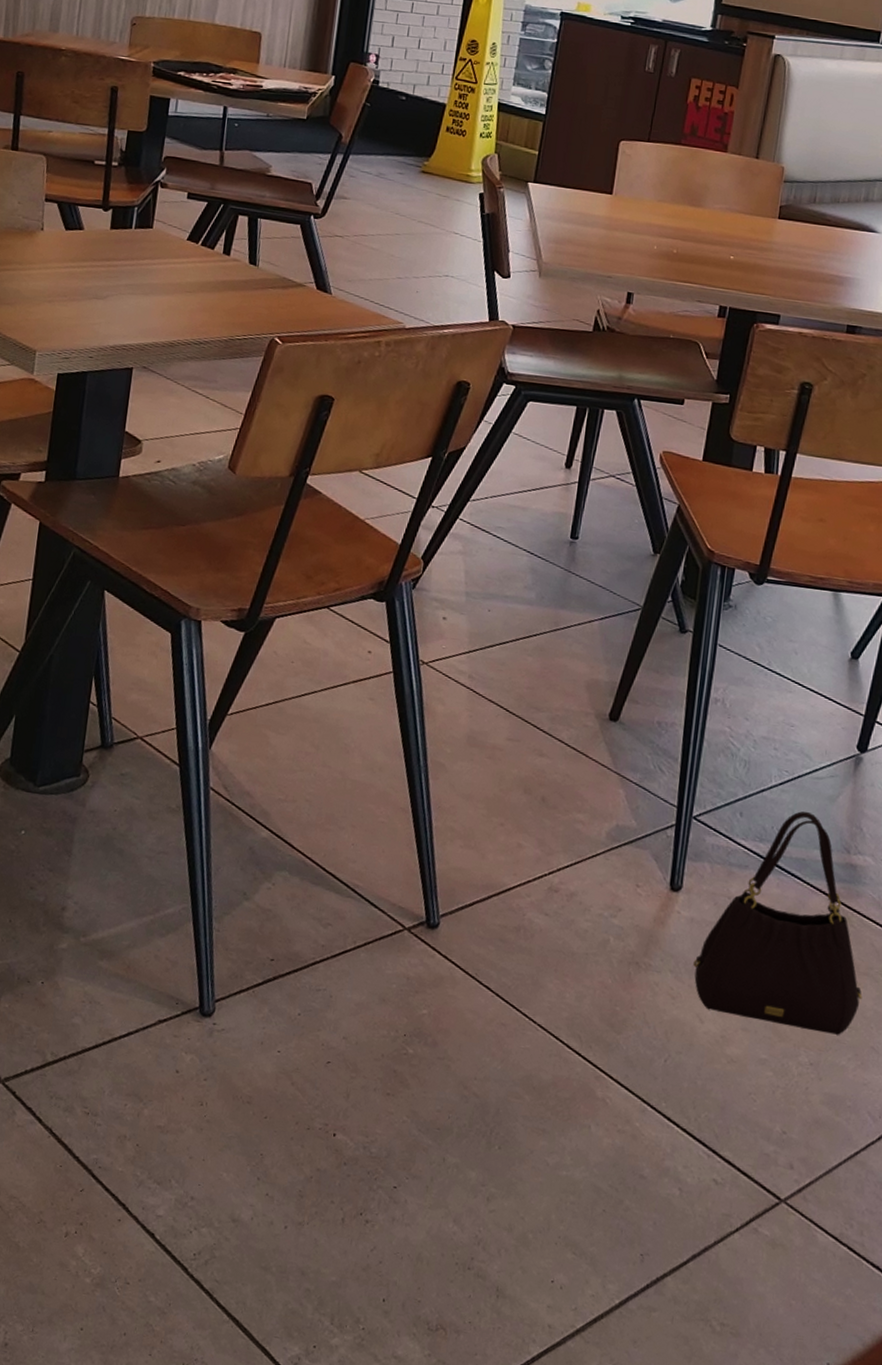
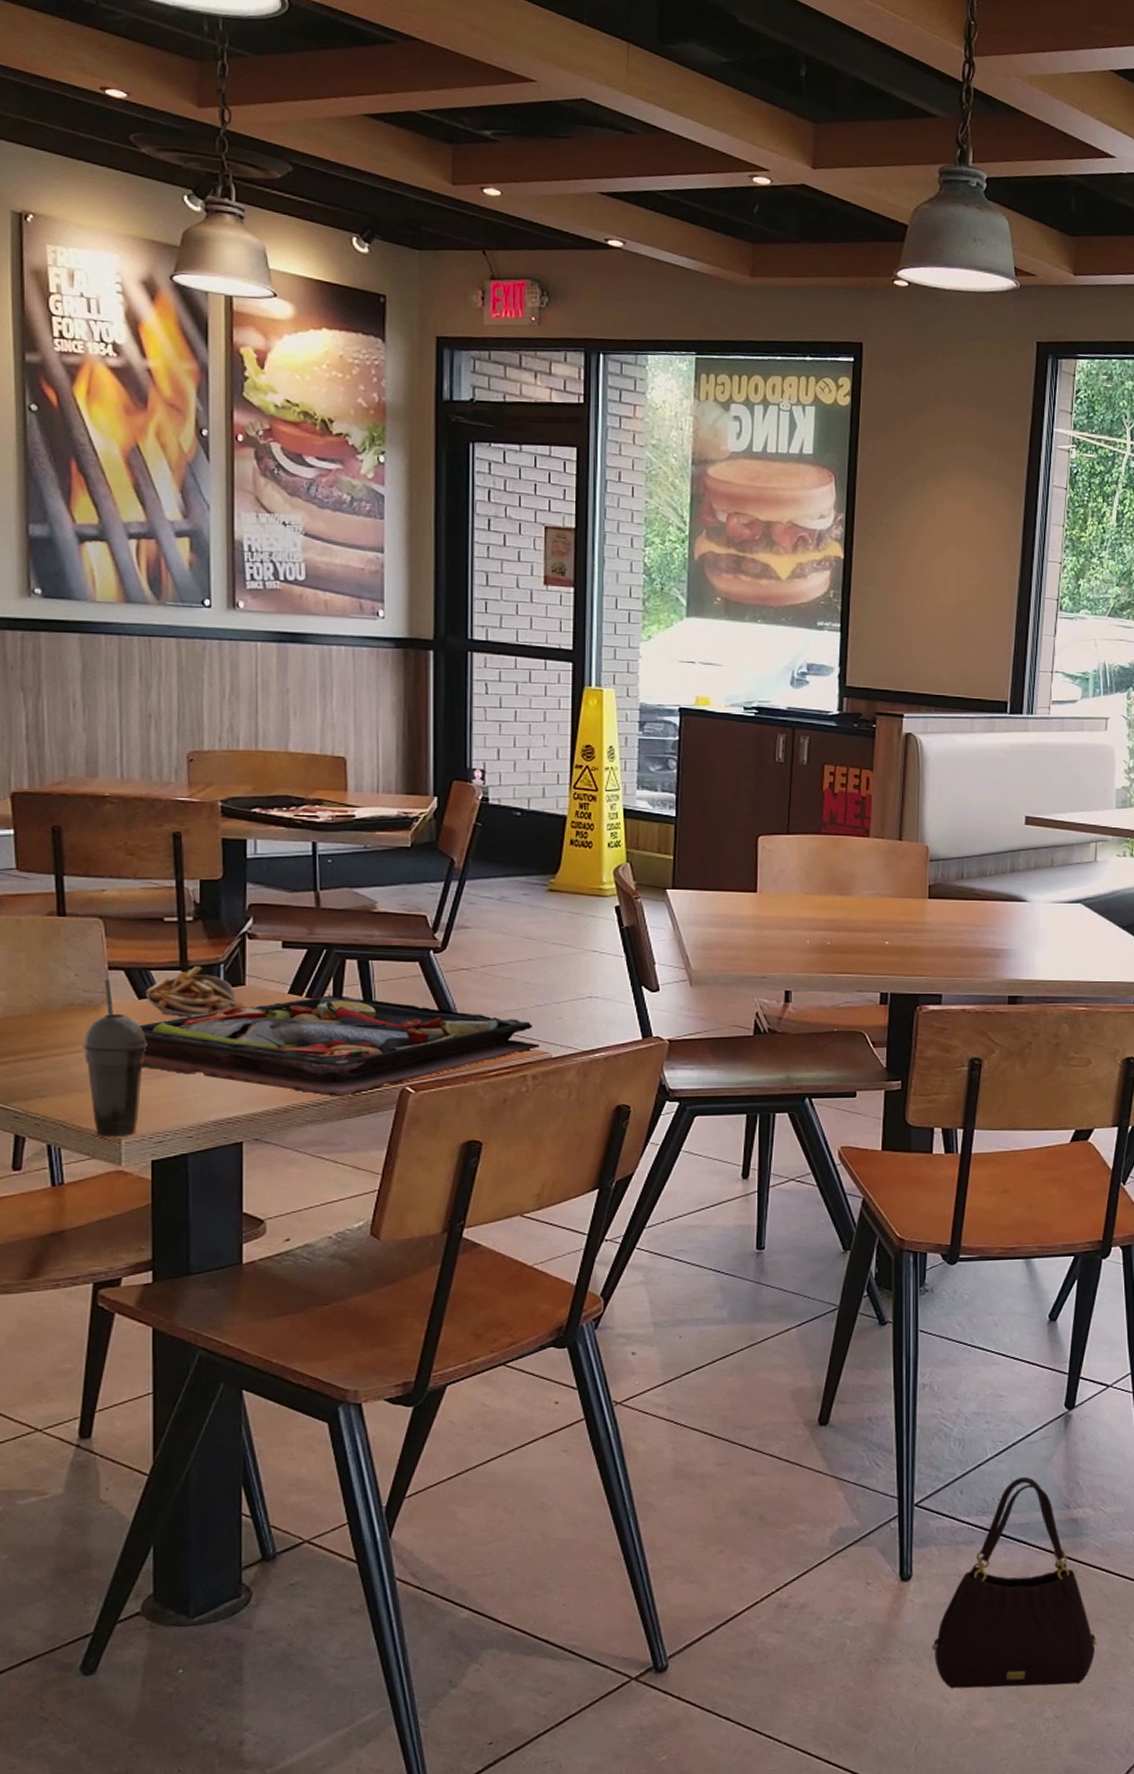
beverage cup: none [16,209,68,350] -> present [82,979,147,1138]
food tray: none [60,245,396,339] -> present [140,995,540,1096]
french fries: none [71,206,149,251] -> present [146,966,243,1017]

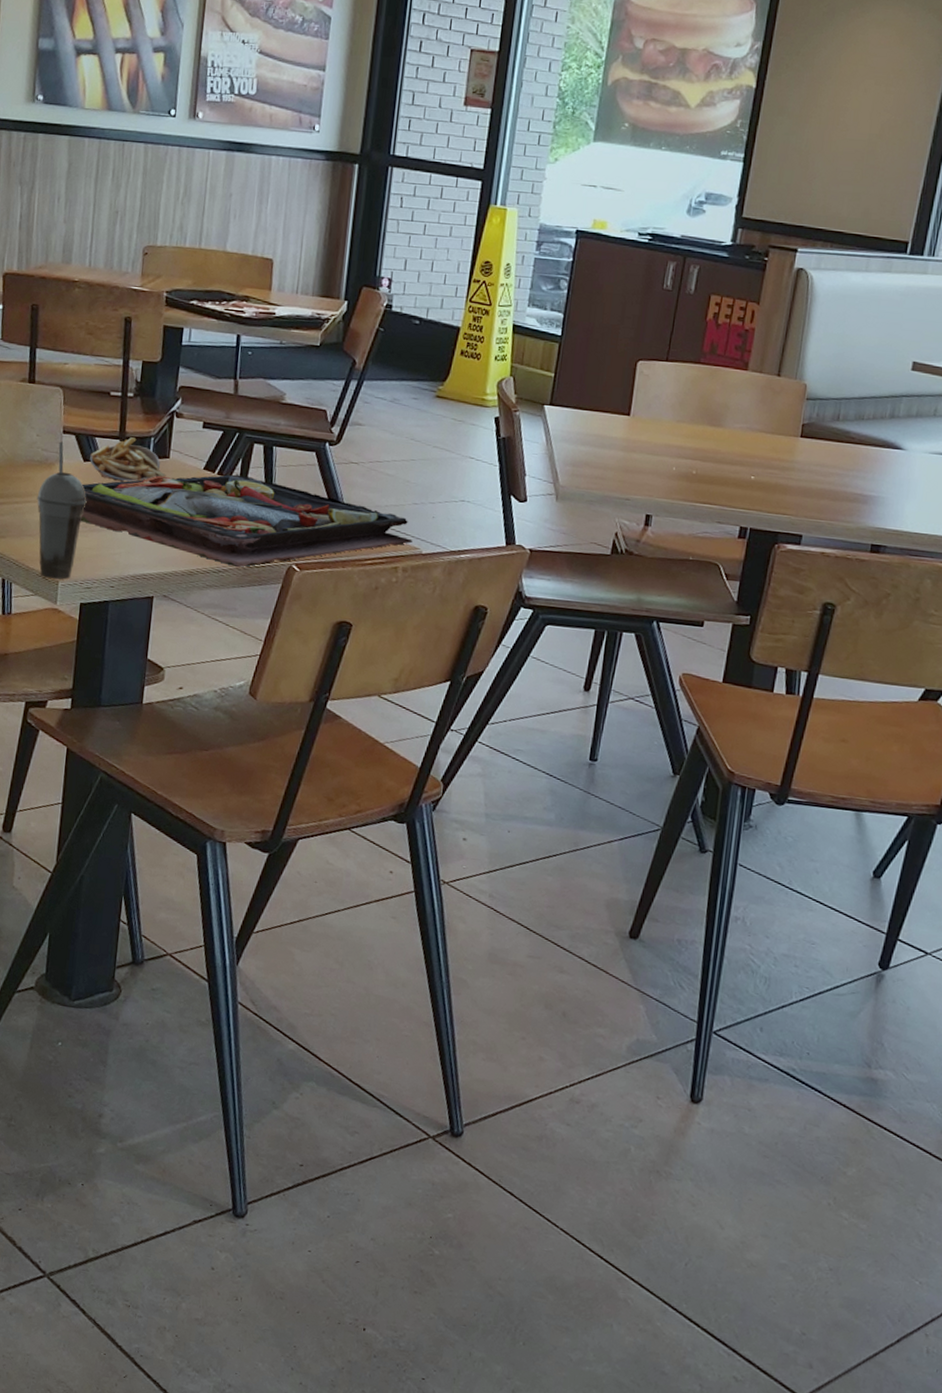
handbag: present [932,1476,1097,1689] -> none [713,1026,882,1242]

